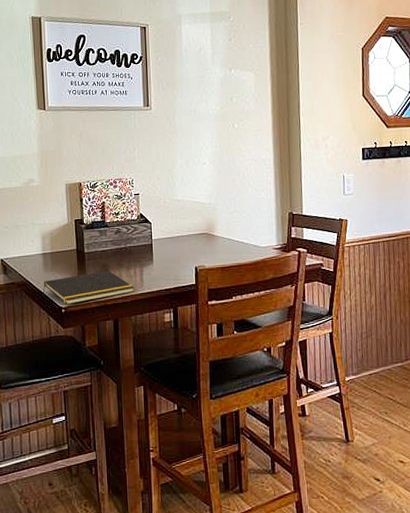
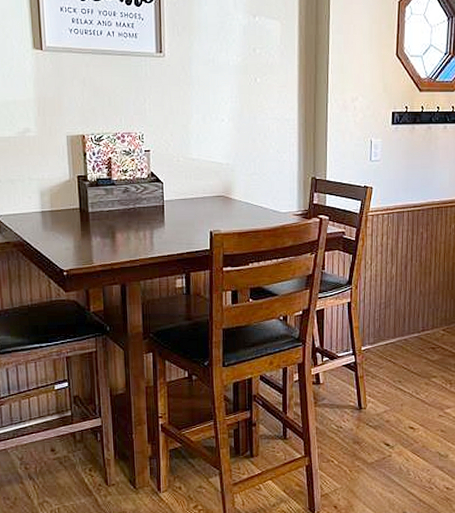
notepad: present [42,270,134,305] -> none [42,232,144,268]

